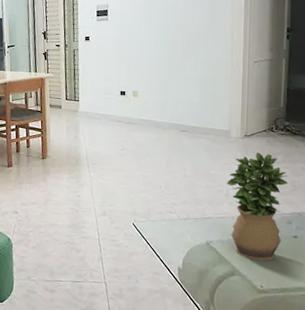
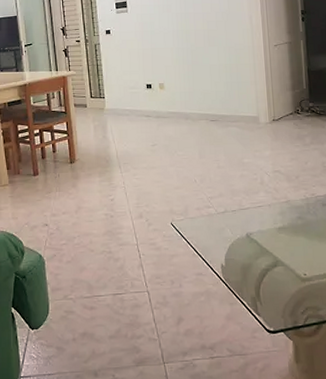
potted plant: present [227,152,288,261] -> none [261,136,319,248]

